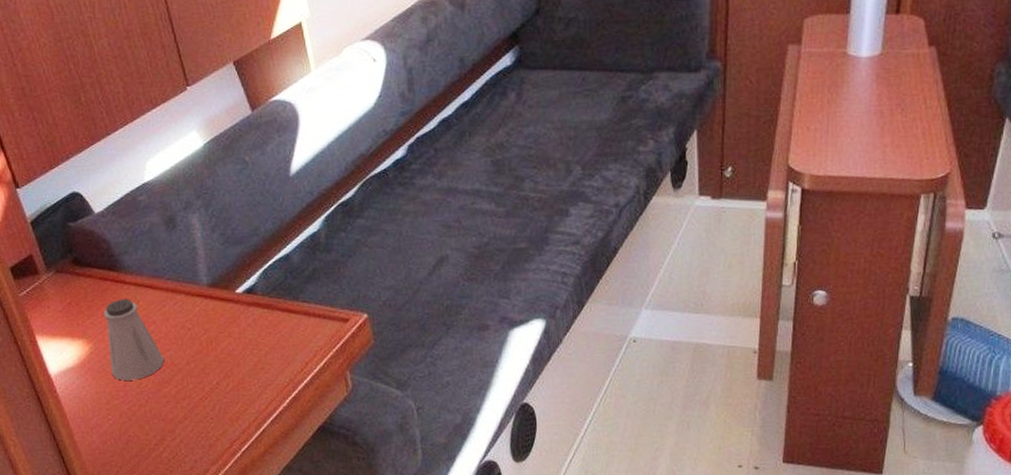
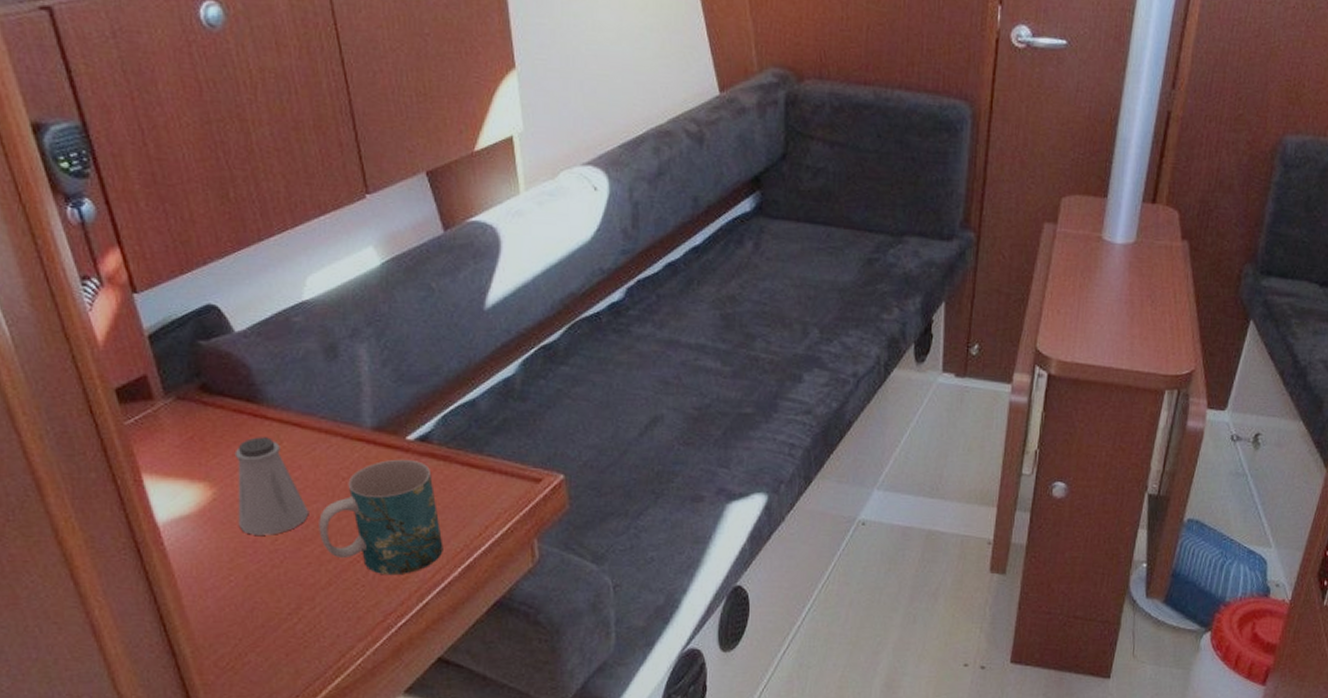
mug: none [172,309,273,409] -> present [319,459,443,576]

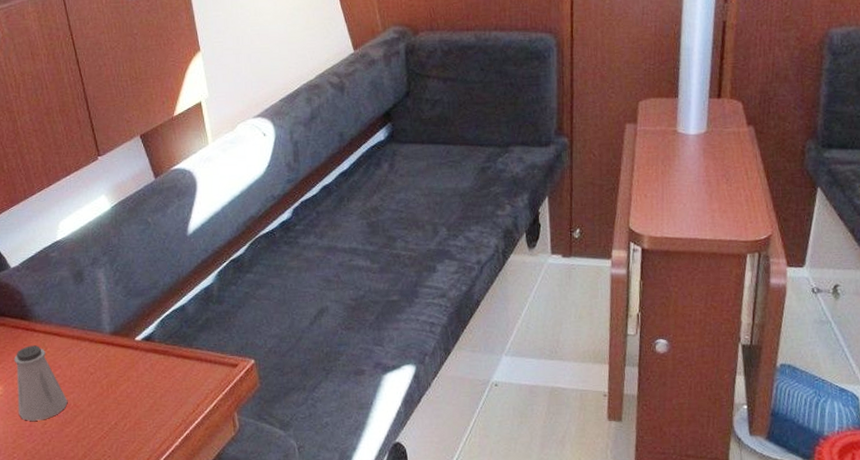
mug: present [319,459,443,576] -> none [75,355,167,447]

